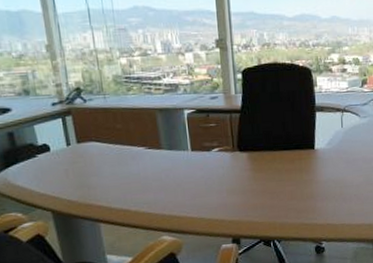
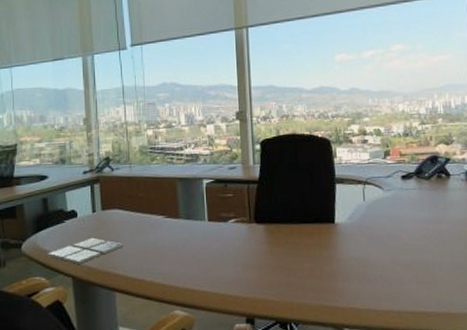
drink coaster: none [20,171,106,198] -> present [47,237,125,264]

